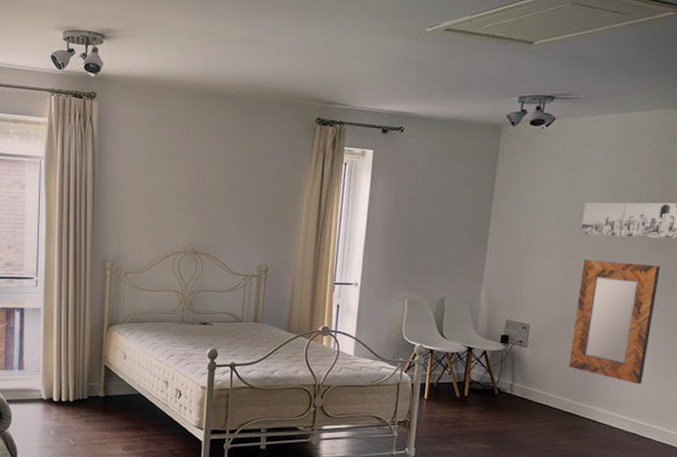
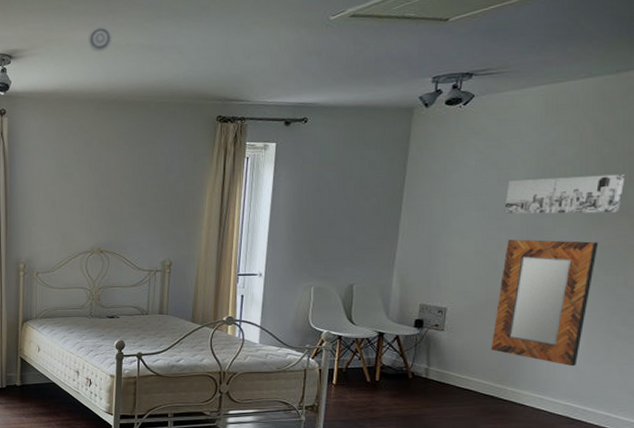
smoke detector: none [186,13,213,40] -> present [87,25,113,52]

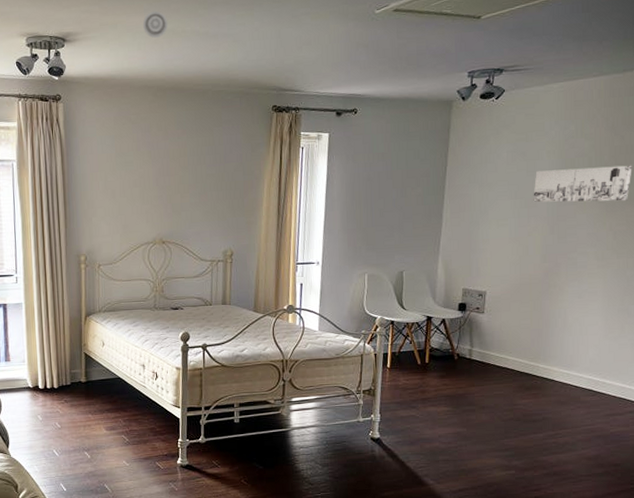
home mirror: present [490,239,599,366] -> none [524,226,612,342]

